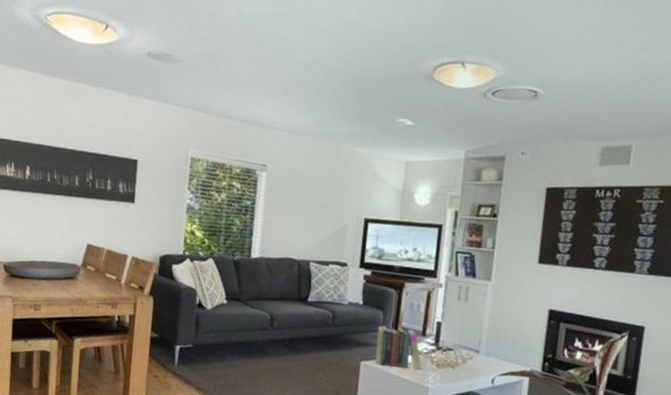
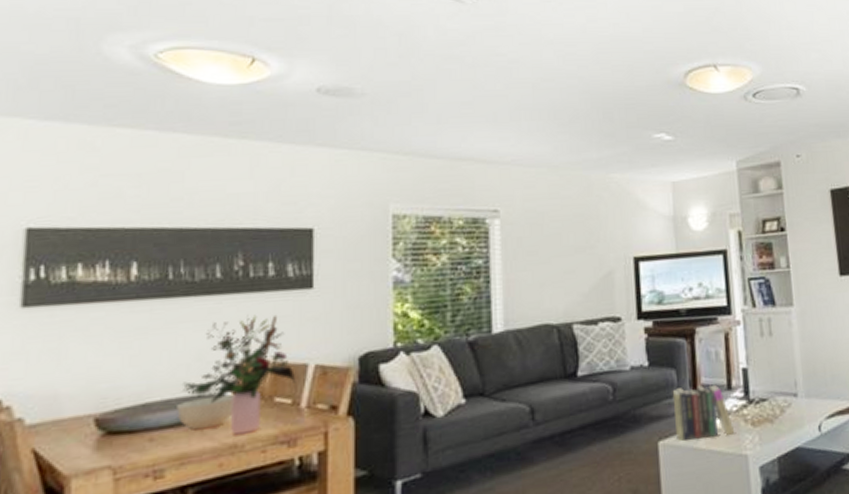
bowl: none [48,264,82,285] -> present [176,394,234,430]
bouquet: none [52,214,120,294] -> present [181,314,296,435]

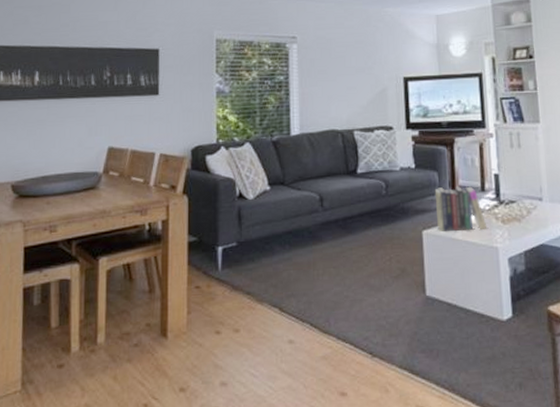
bowl: present [176,394,234,430] -> none [65,173,103,198]
bouquet: present [181,314,296,435] -> none [68,113,147,203]

